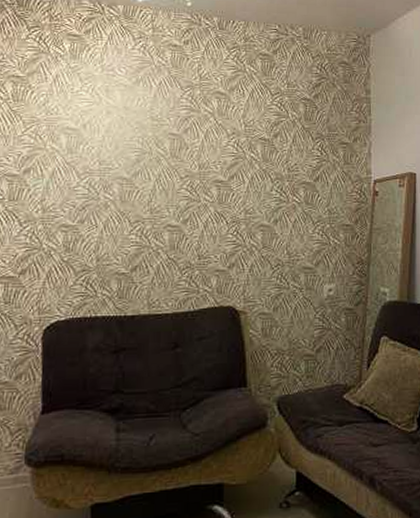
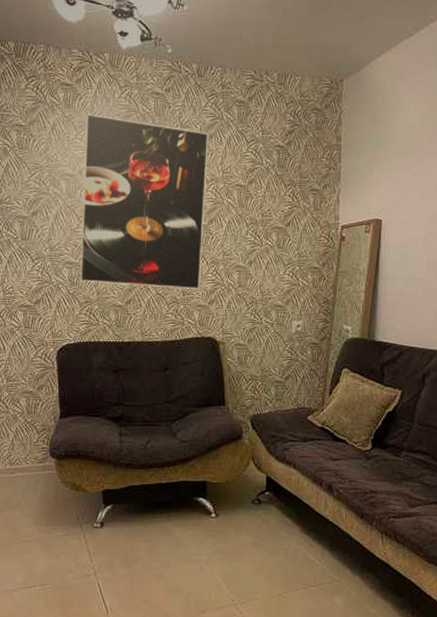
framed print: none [77,64,230,252] -> present [80,113,209,289]

